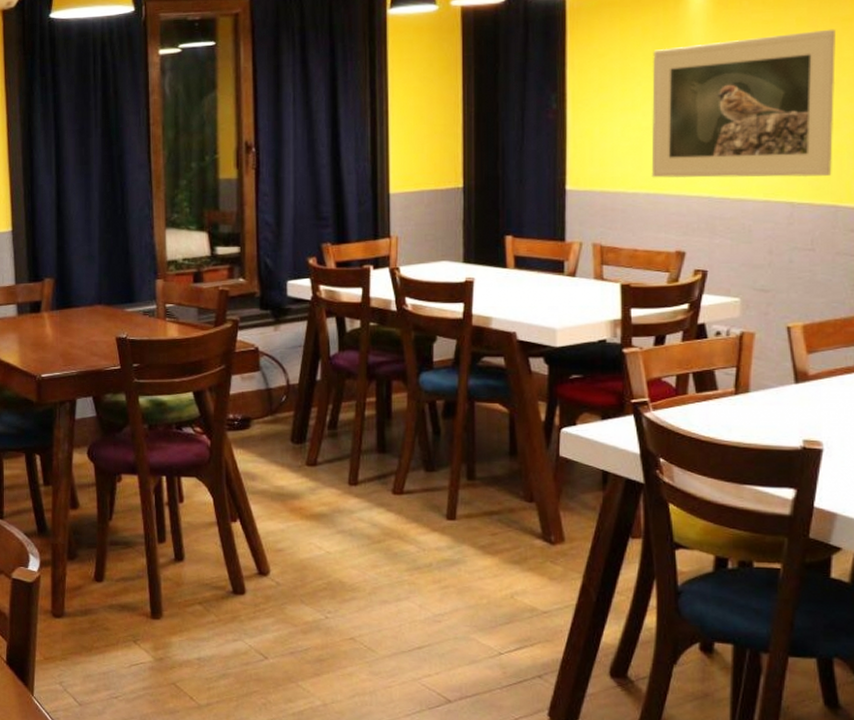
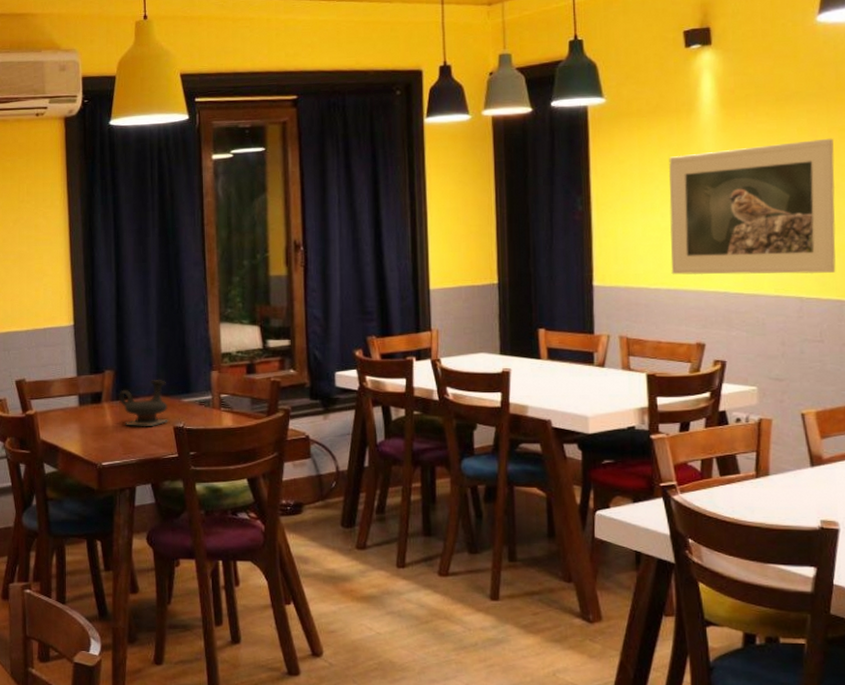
teapot: none [59,287,111,337] -> present [119,379,169,426]

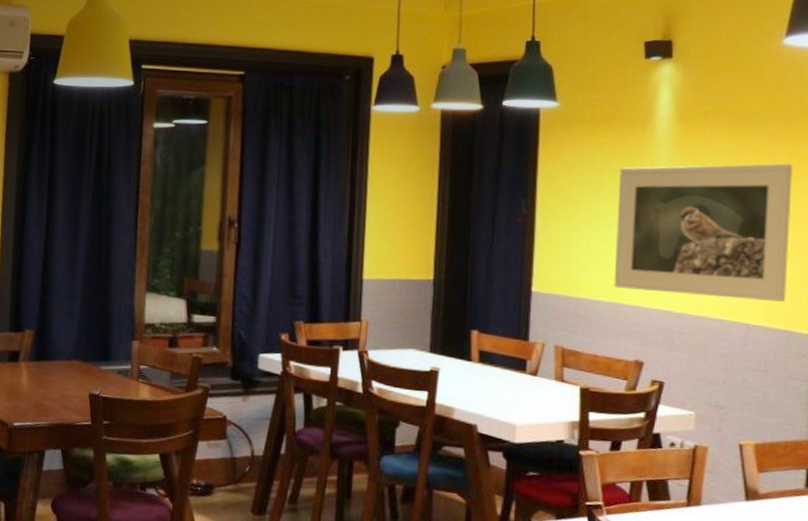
teapot: present [119,379,169,426] -> none [36,343,86,391]

